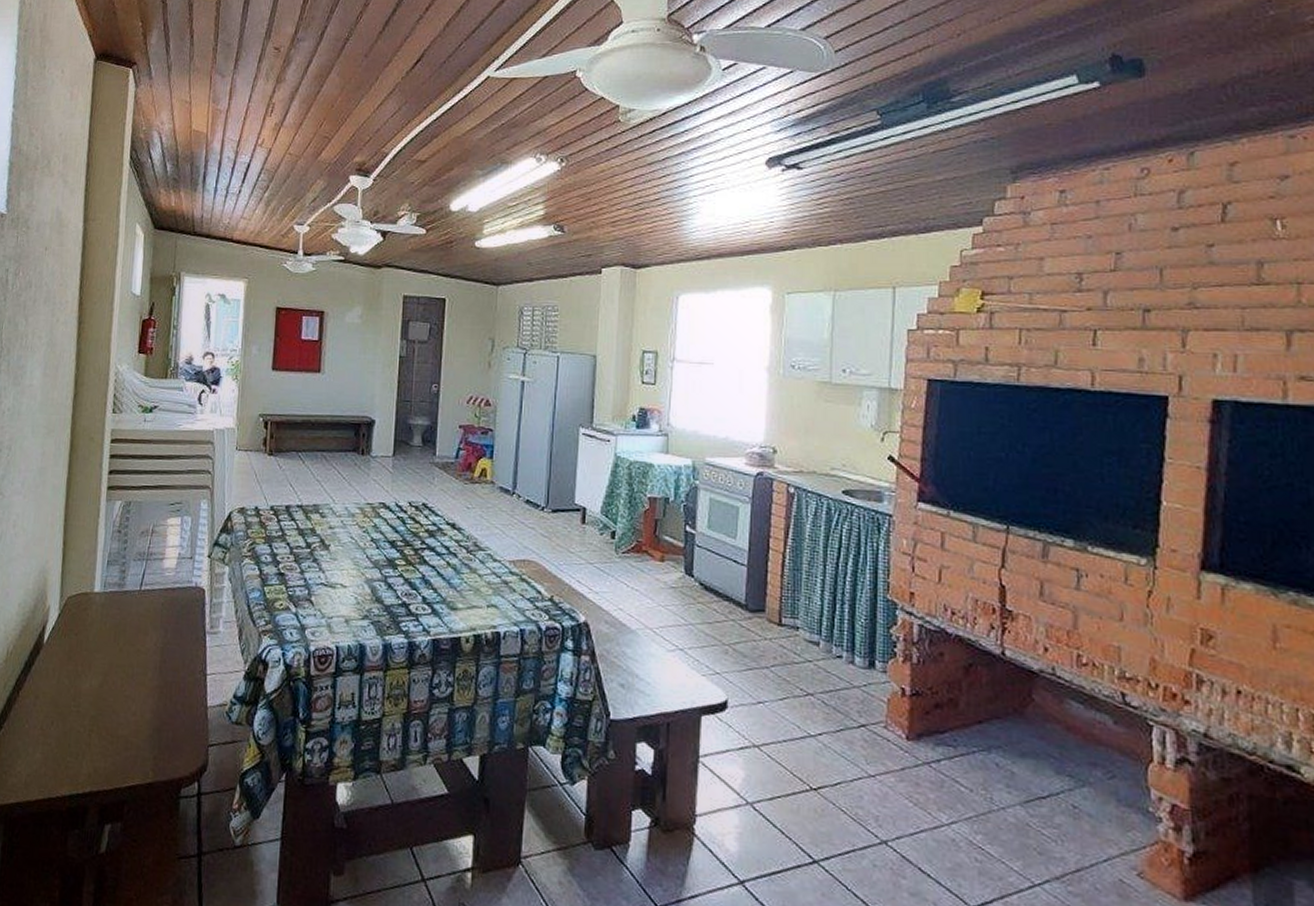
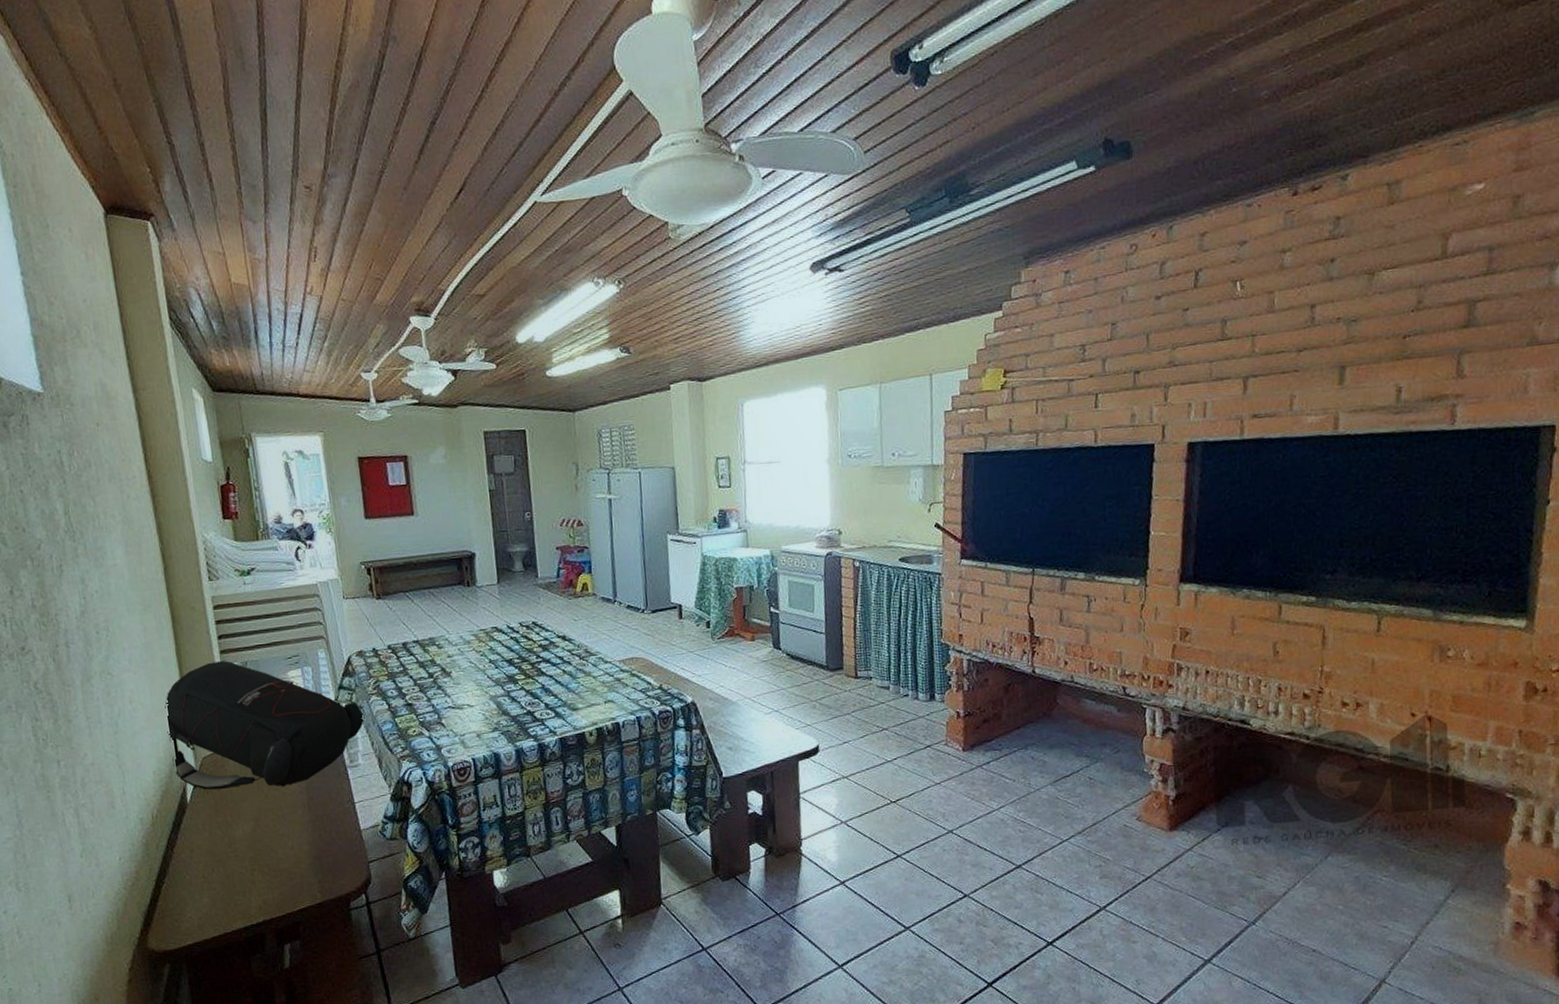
backpack: none [38,497,234,643] -> present [165,661,364,790]

